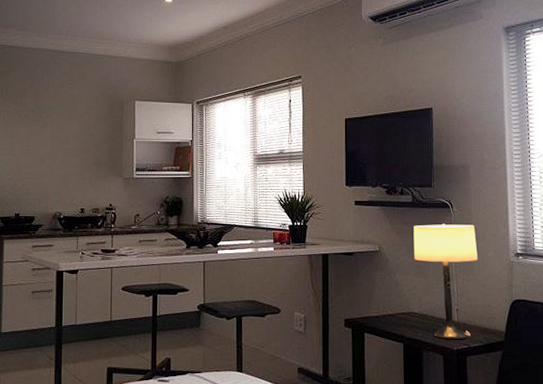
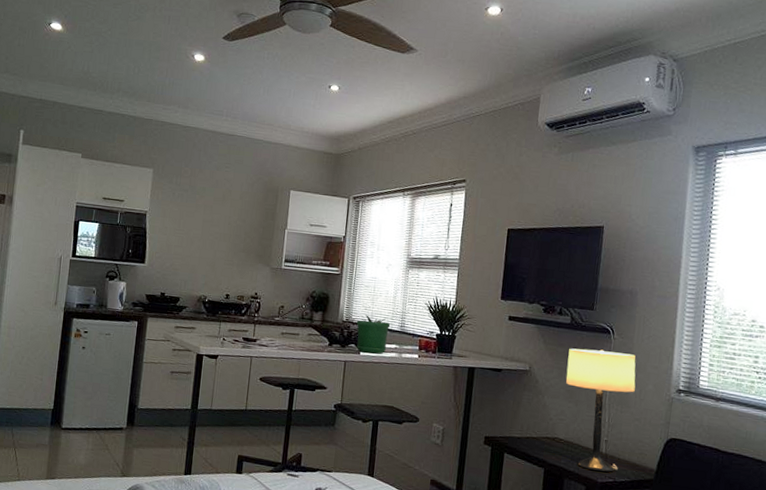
planter: none [211,214,245,251] -> present [356,314,392,354]

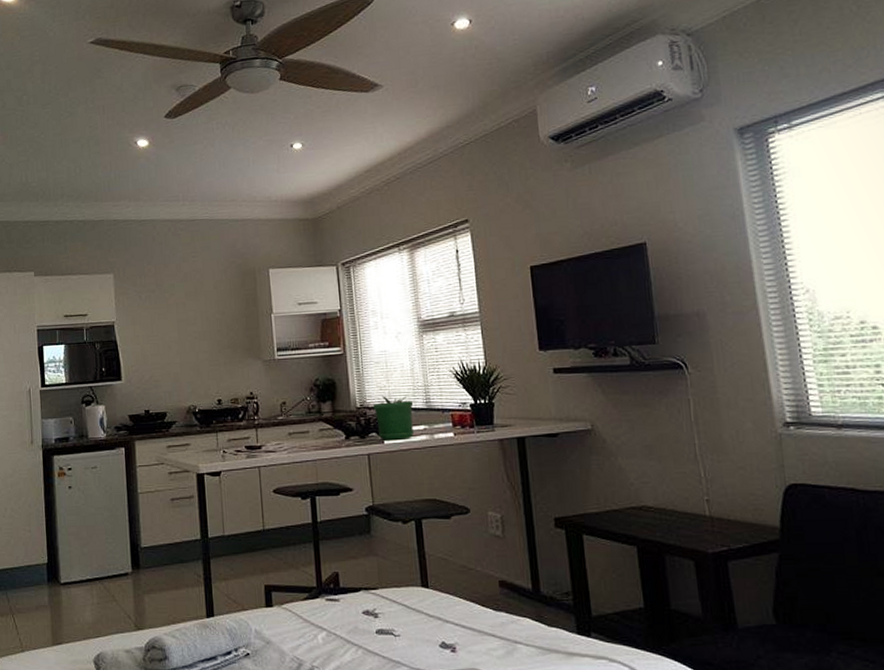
table lamp: present [566,348,636,473] -> none [636,389,731,540]

